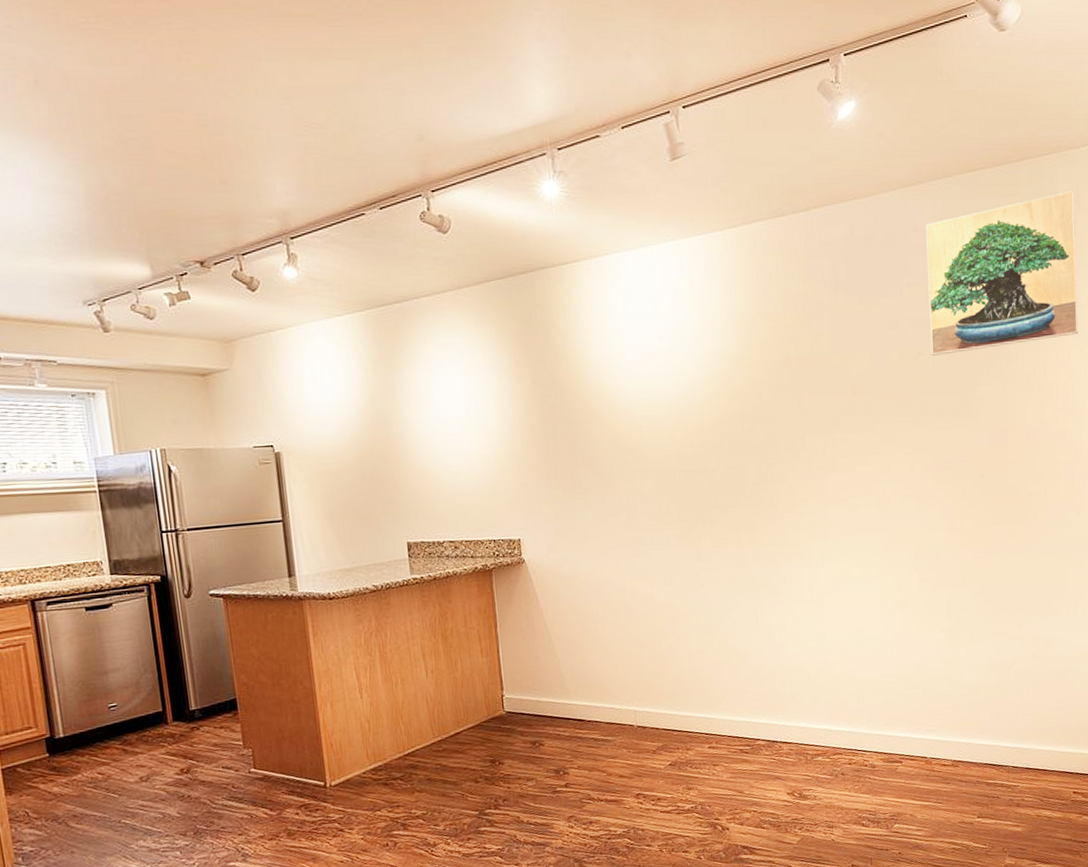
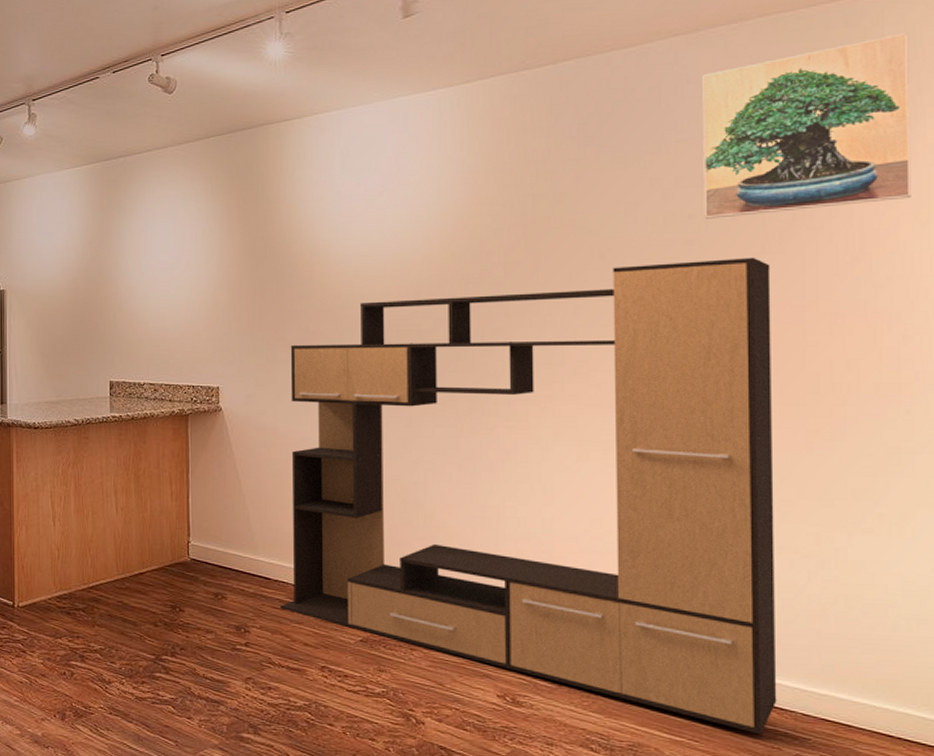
media console: none [586,388,995,789] -> present [280,257,777,735]

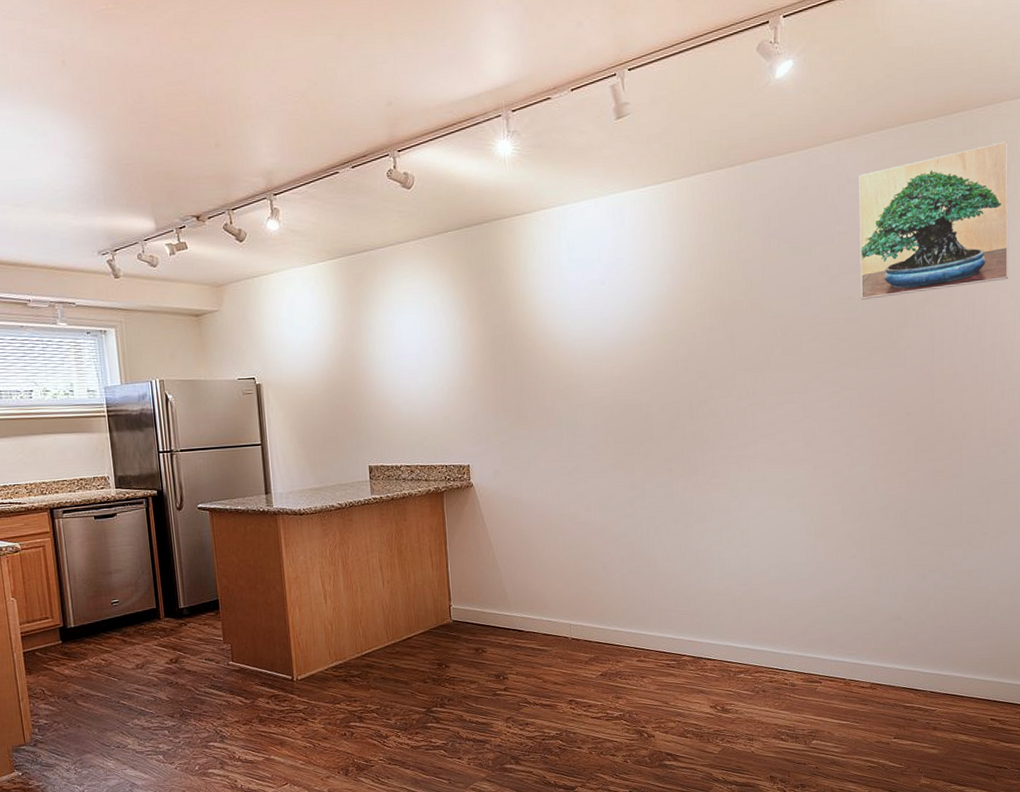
media console: present [280,257,777,735] -> none [530,331,913,712]

